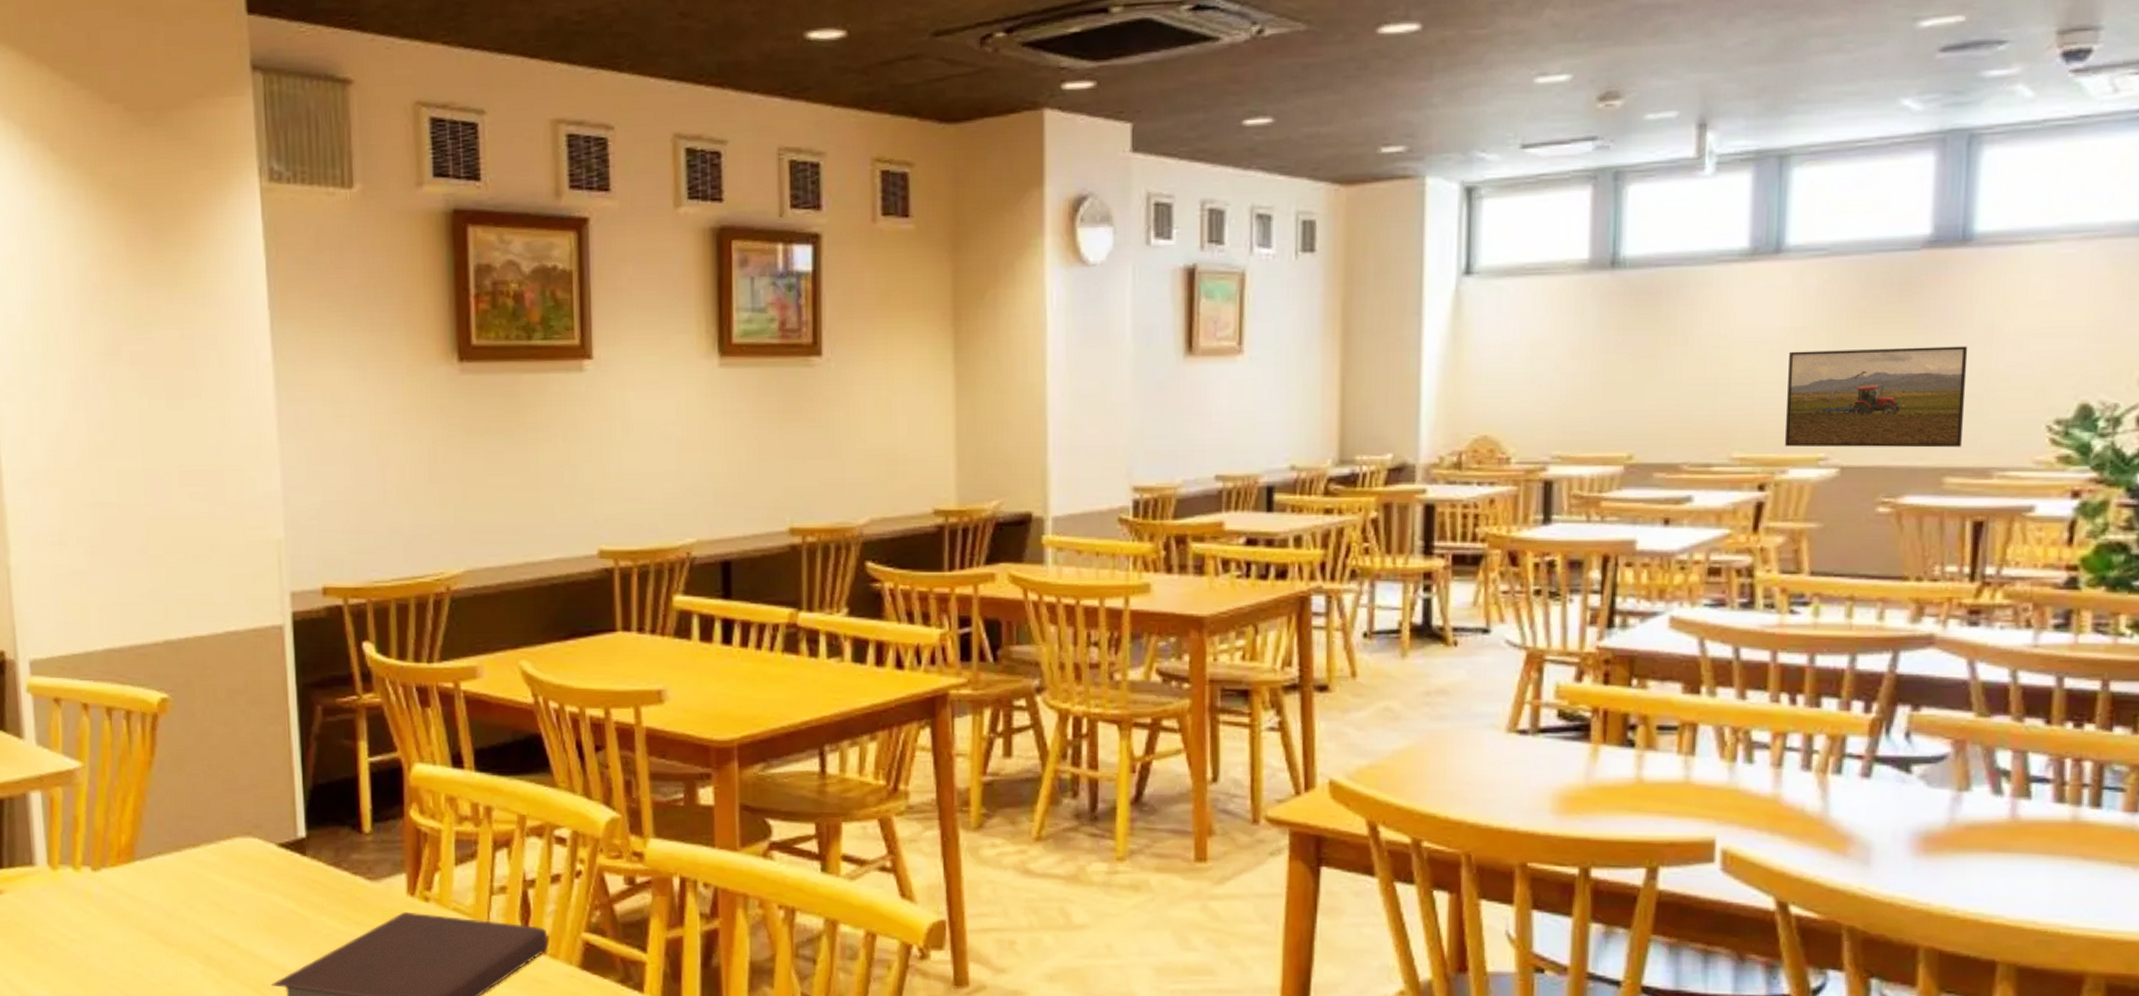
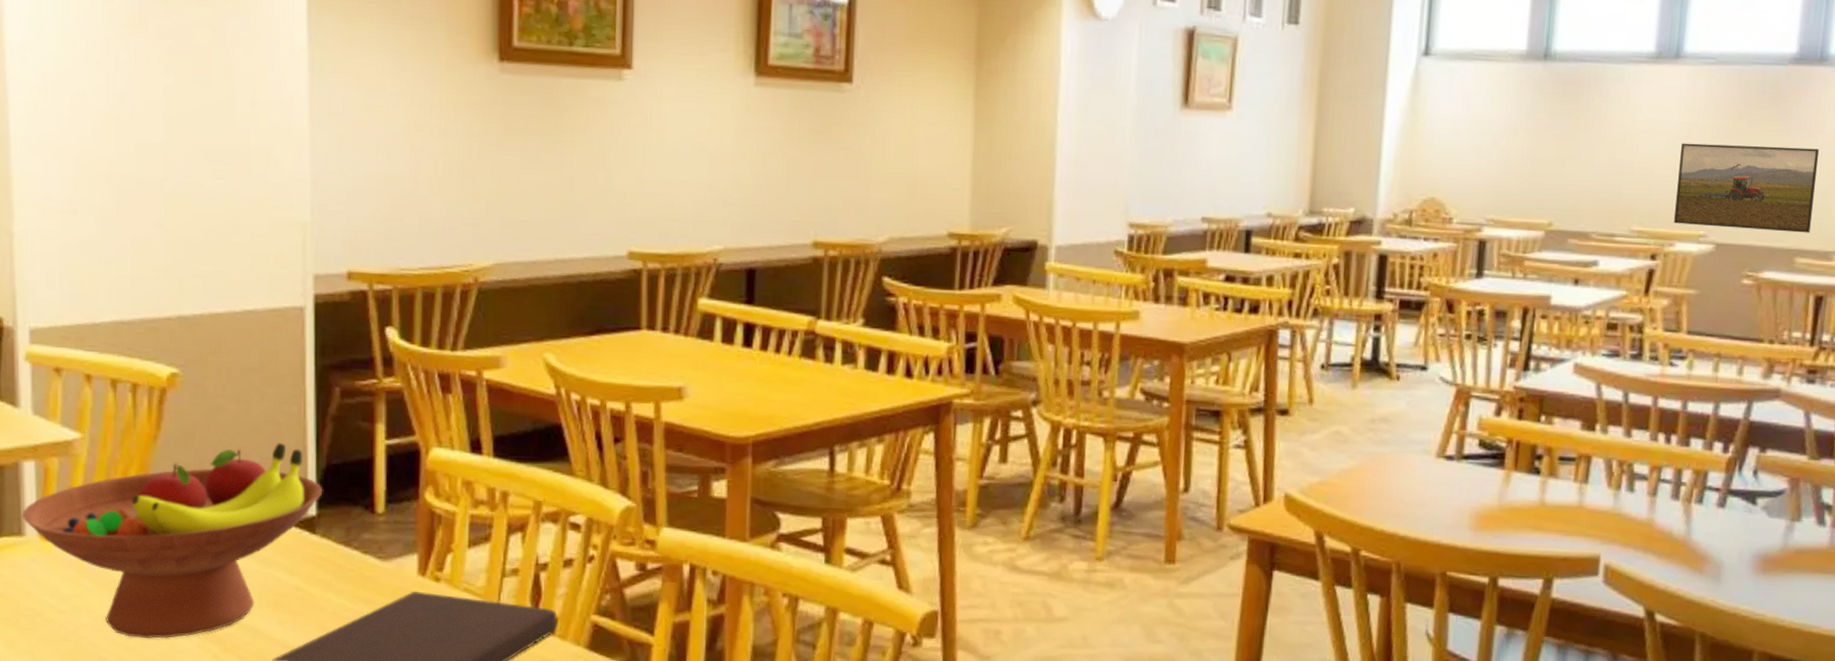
fruit bowl: none [32,764,311,966] -> present [22,443,323,639]

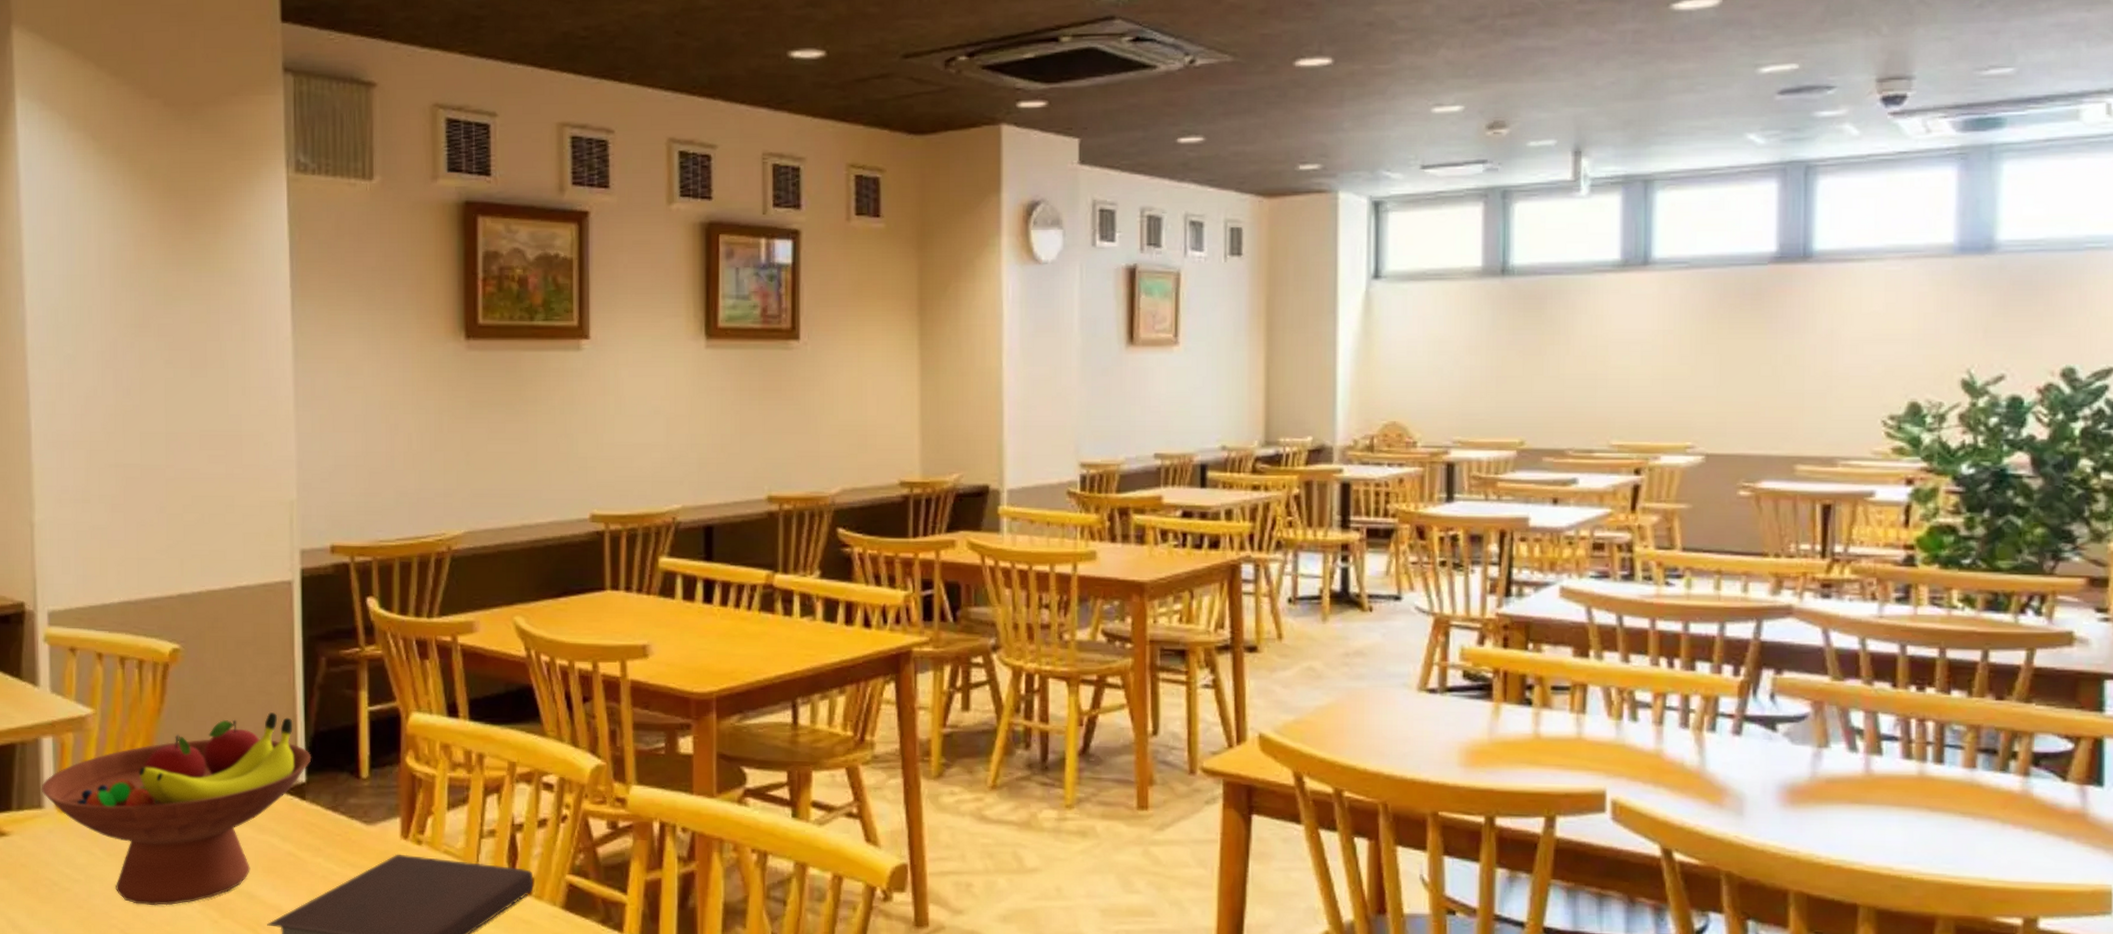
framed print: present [1673,143,1820,233] -> none [1656,349,1812,439]

